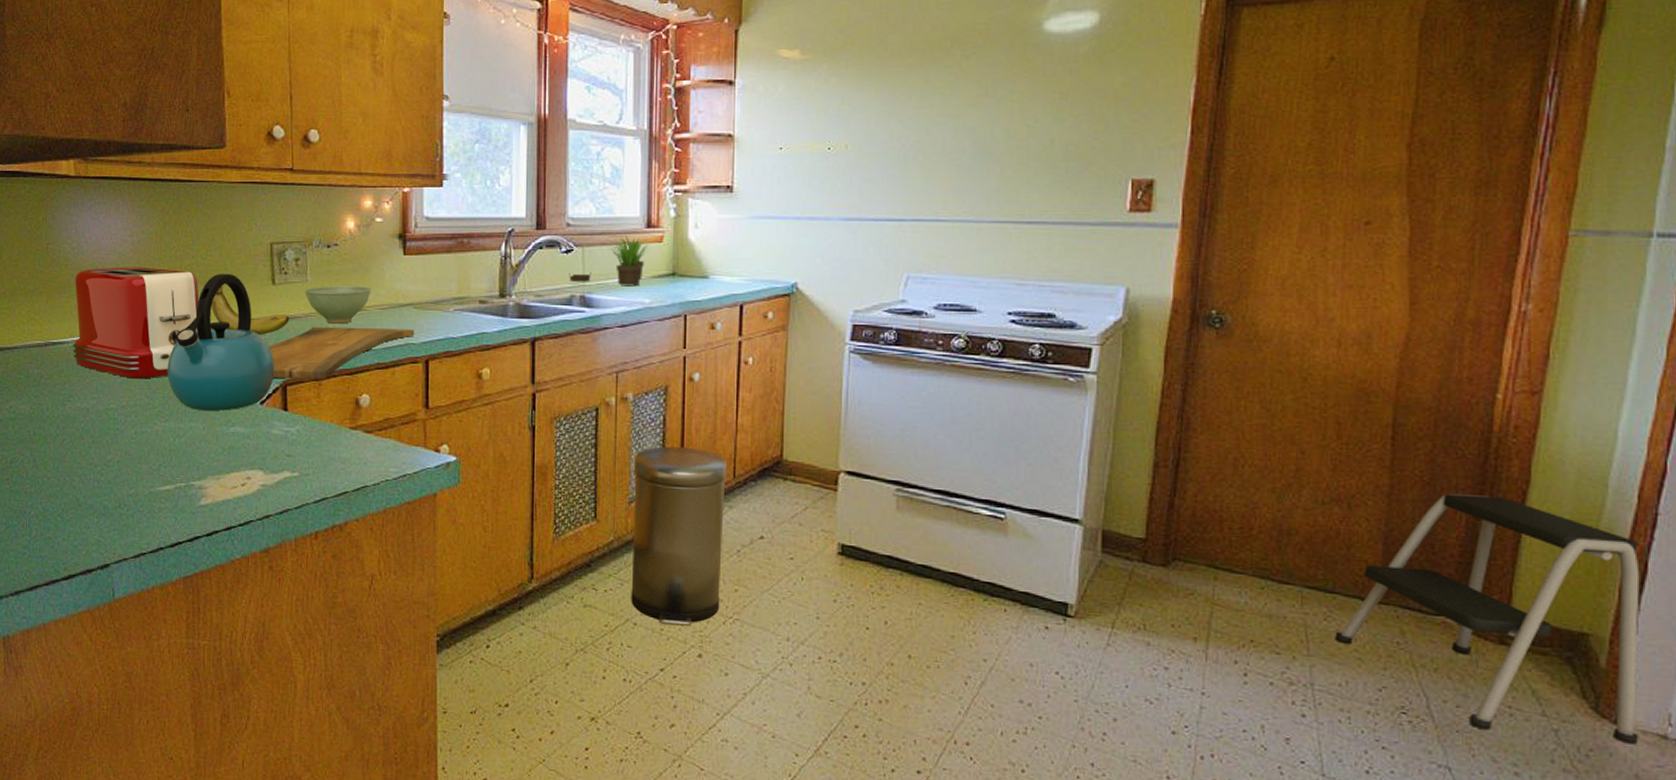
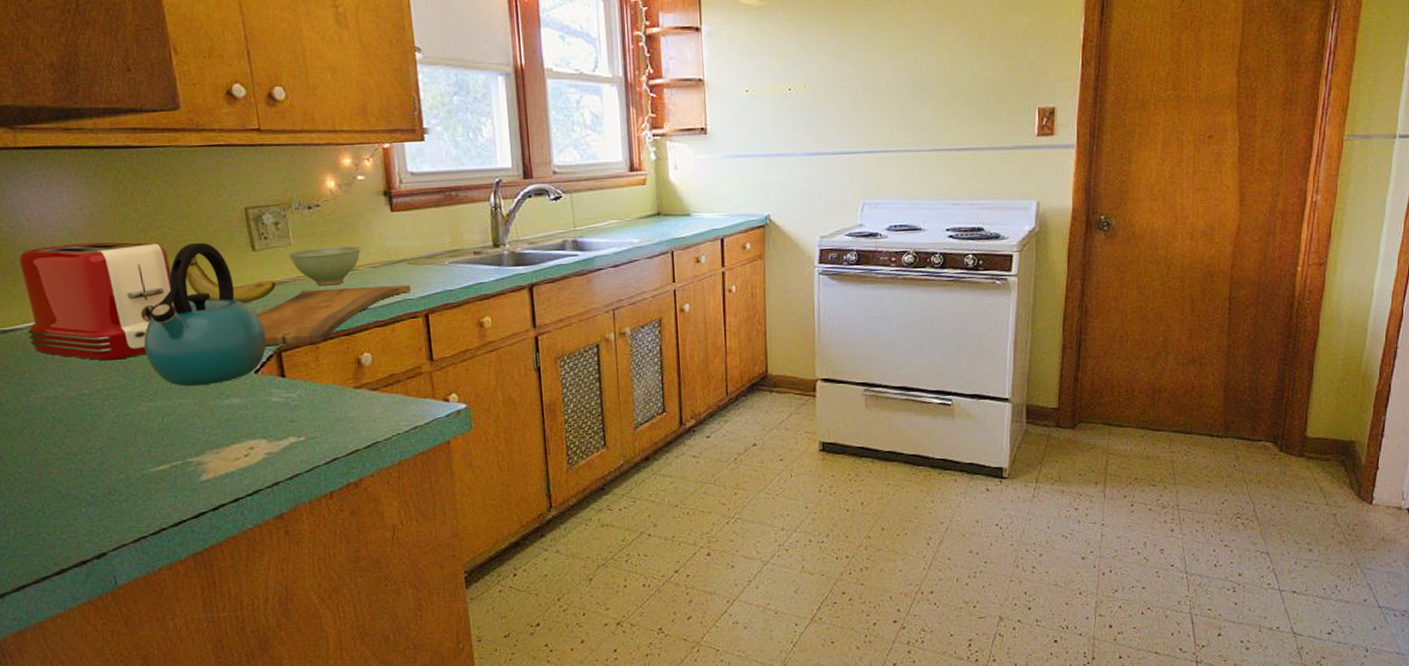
plant: present [569,236,649,287] -> none [559,180,633,229]
pedal bin: present [631,446,727,626] -> none [635,372,723,532]
step stool: present [1335,494,1640,745] -> none [1192,346,1386,522]

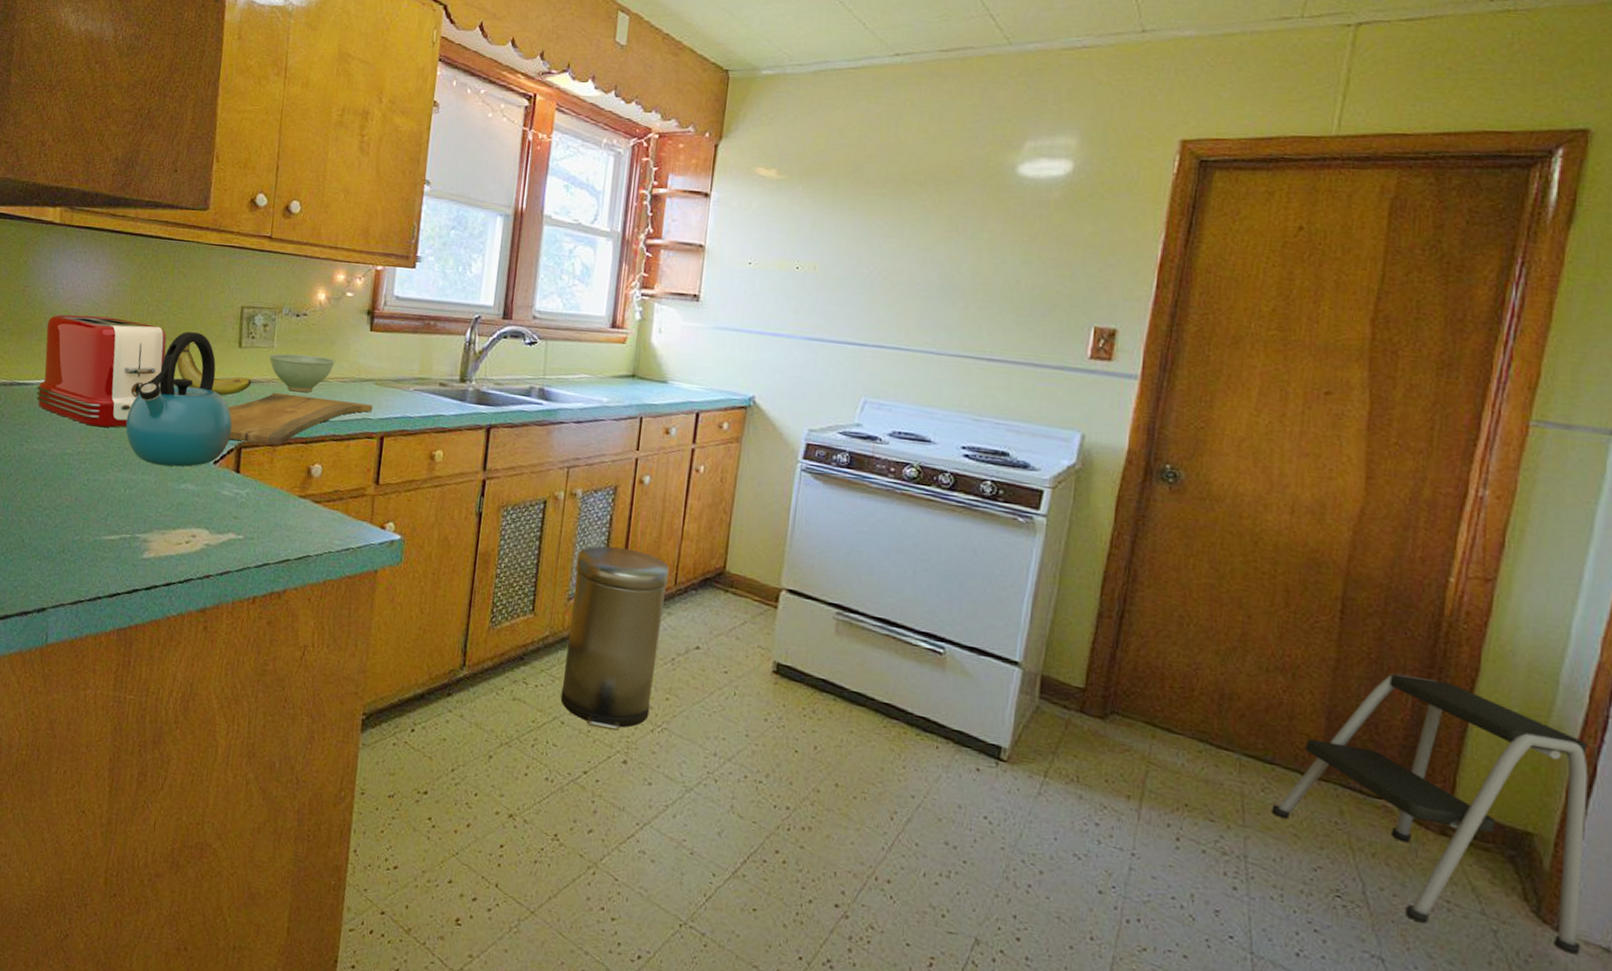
pedal bin: none [635,372,723,532] -> present [560,545,669,731]
step stool: none [1192,346,1386,522] -> present [1271,674,1589,955]

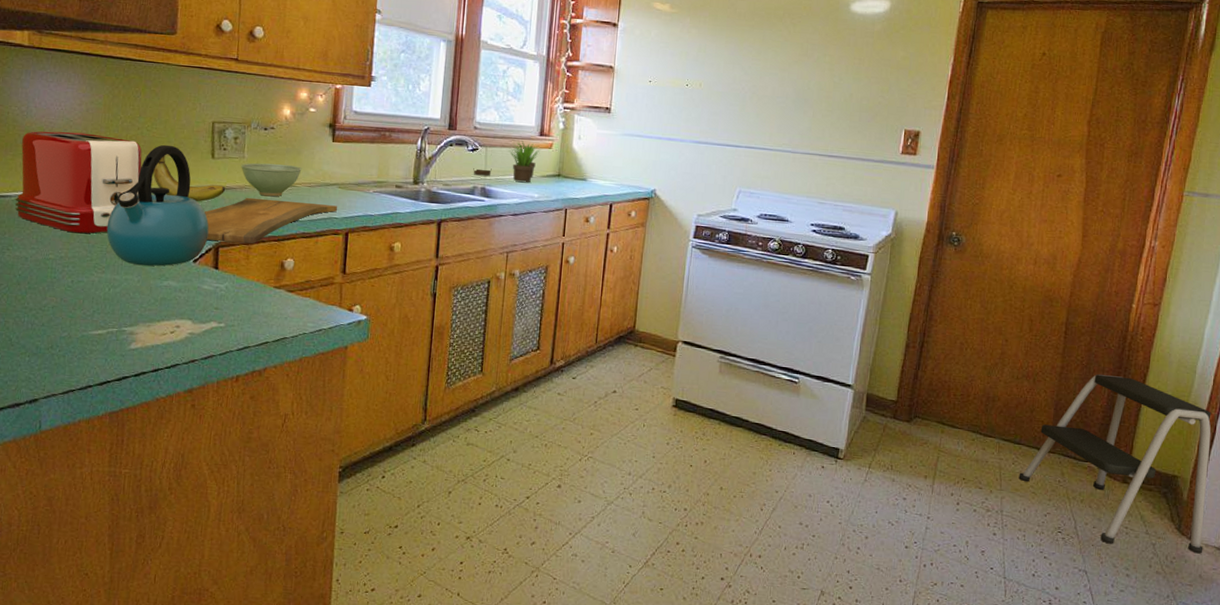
plant: none [530,333,612,384] -> present [473,141,540,183]
pedal bin: present [560,545,669,731] -> none [506,315,591,462]

